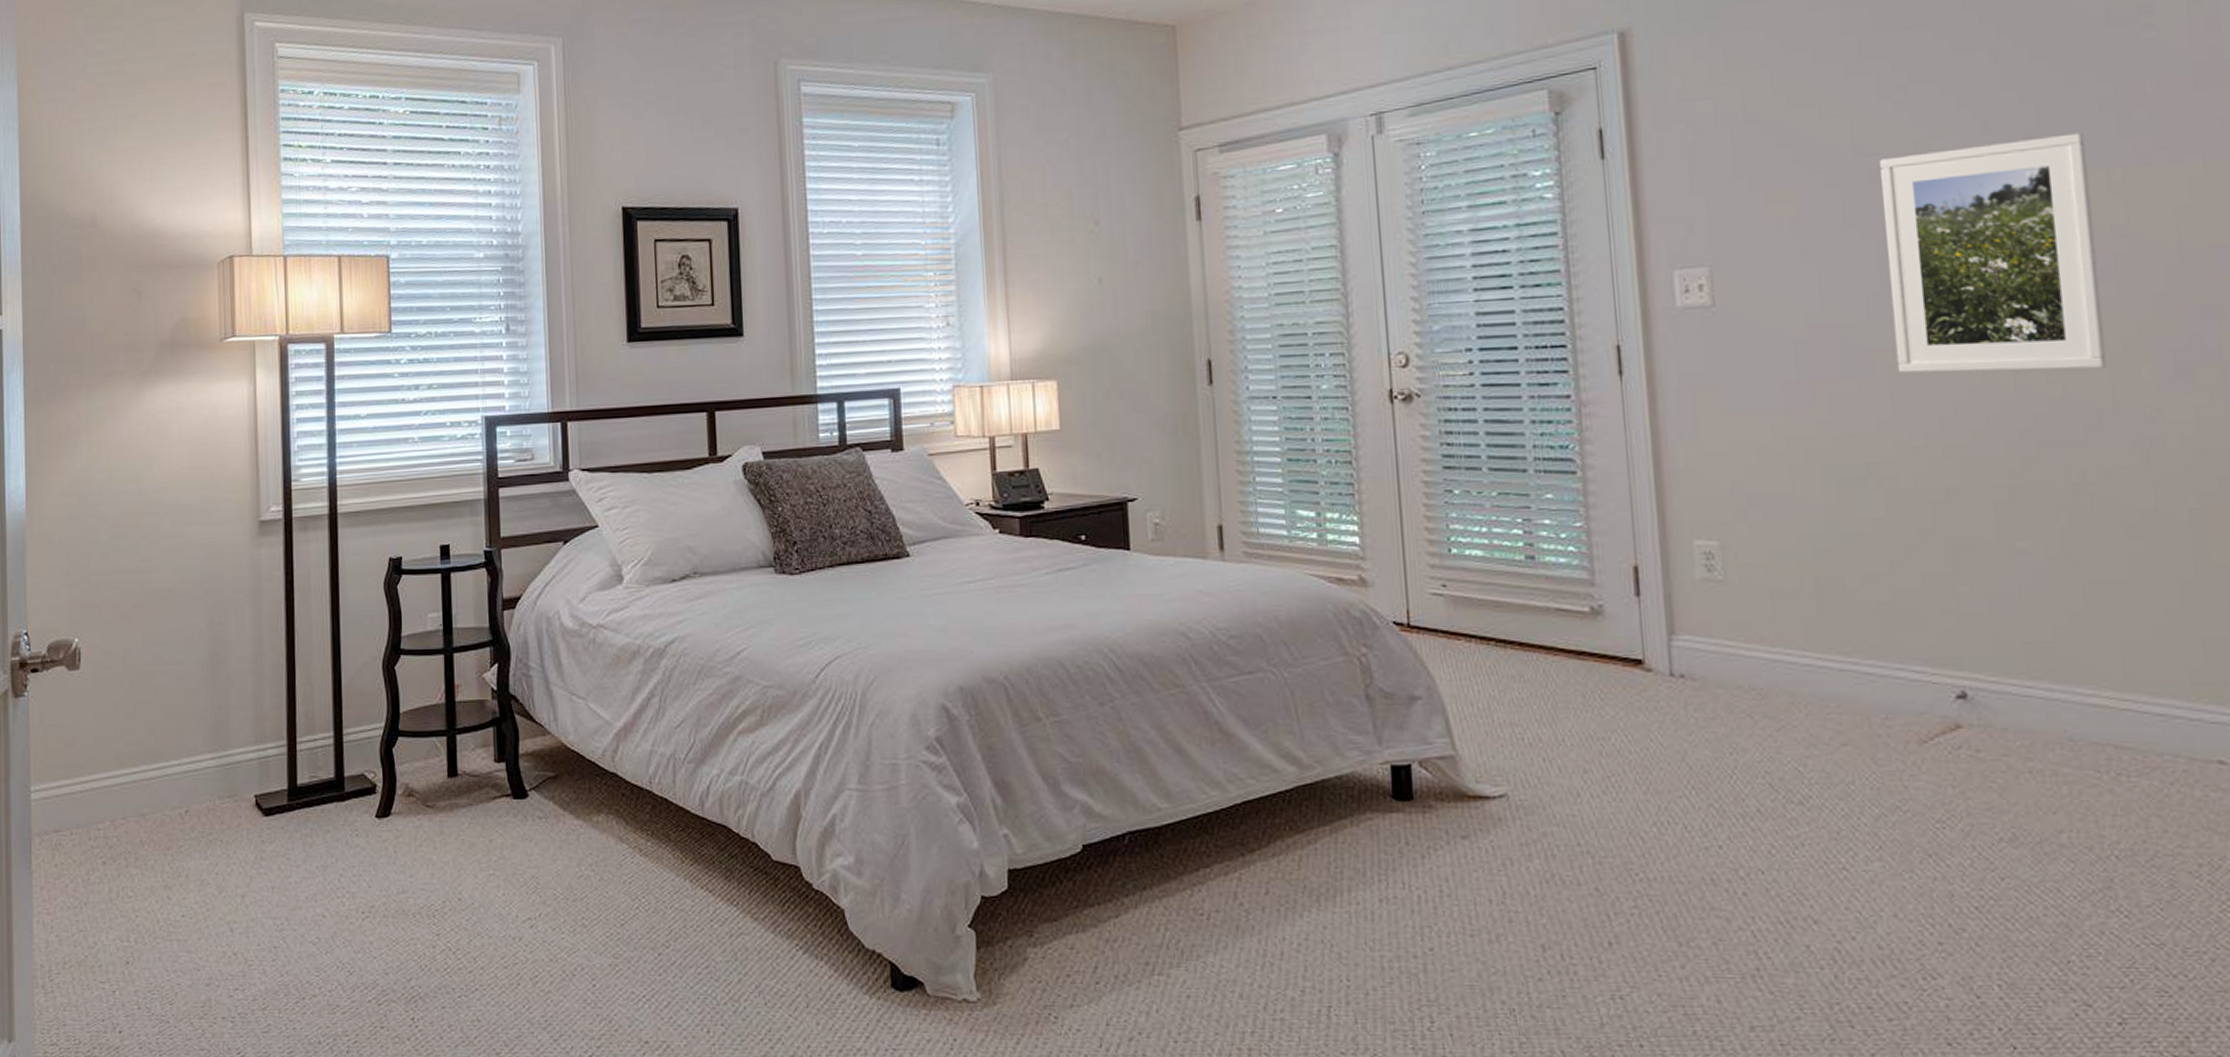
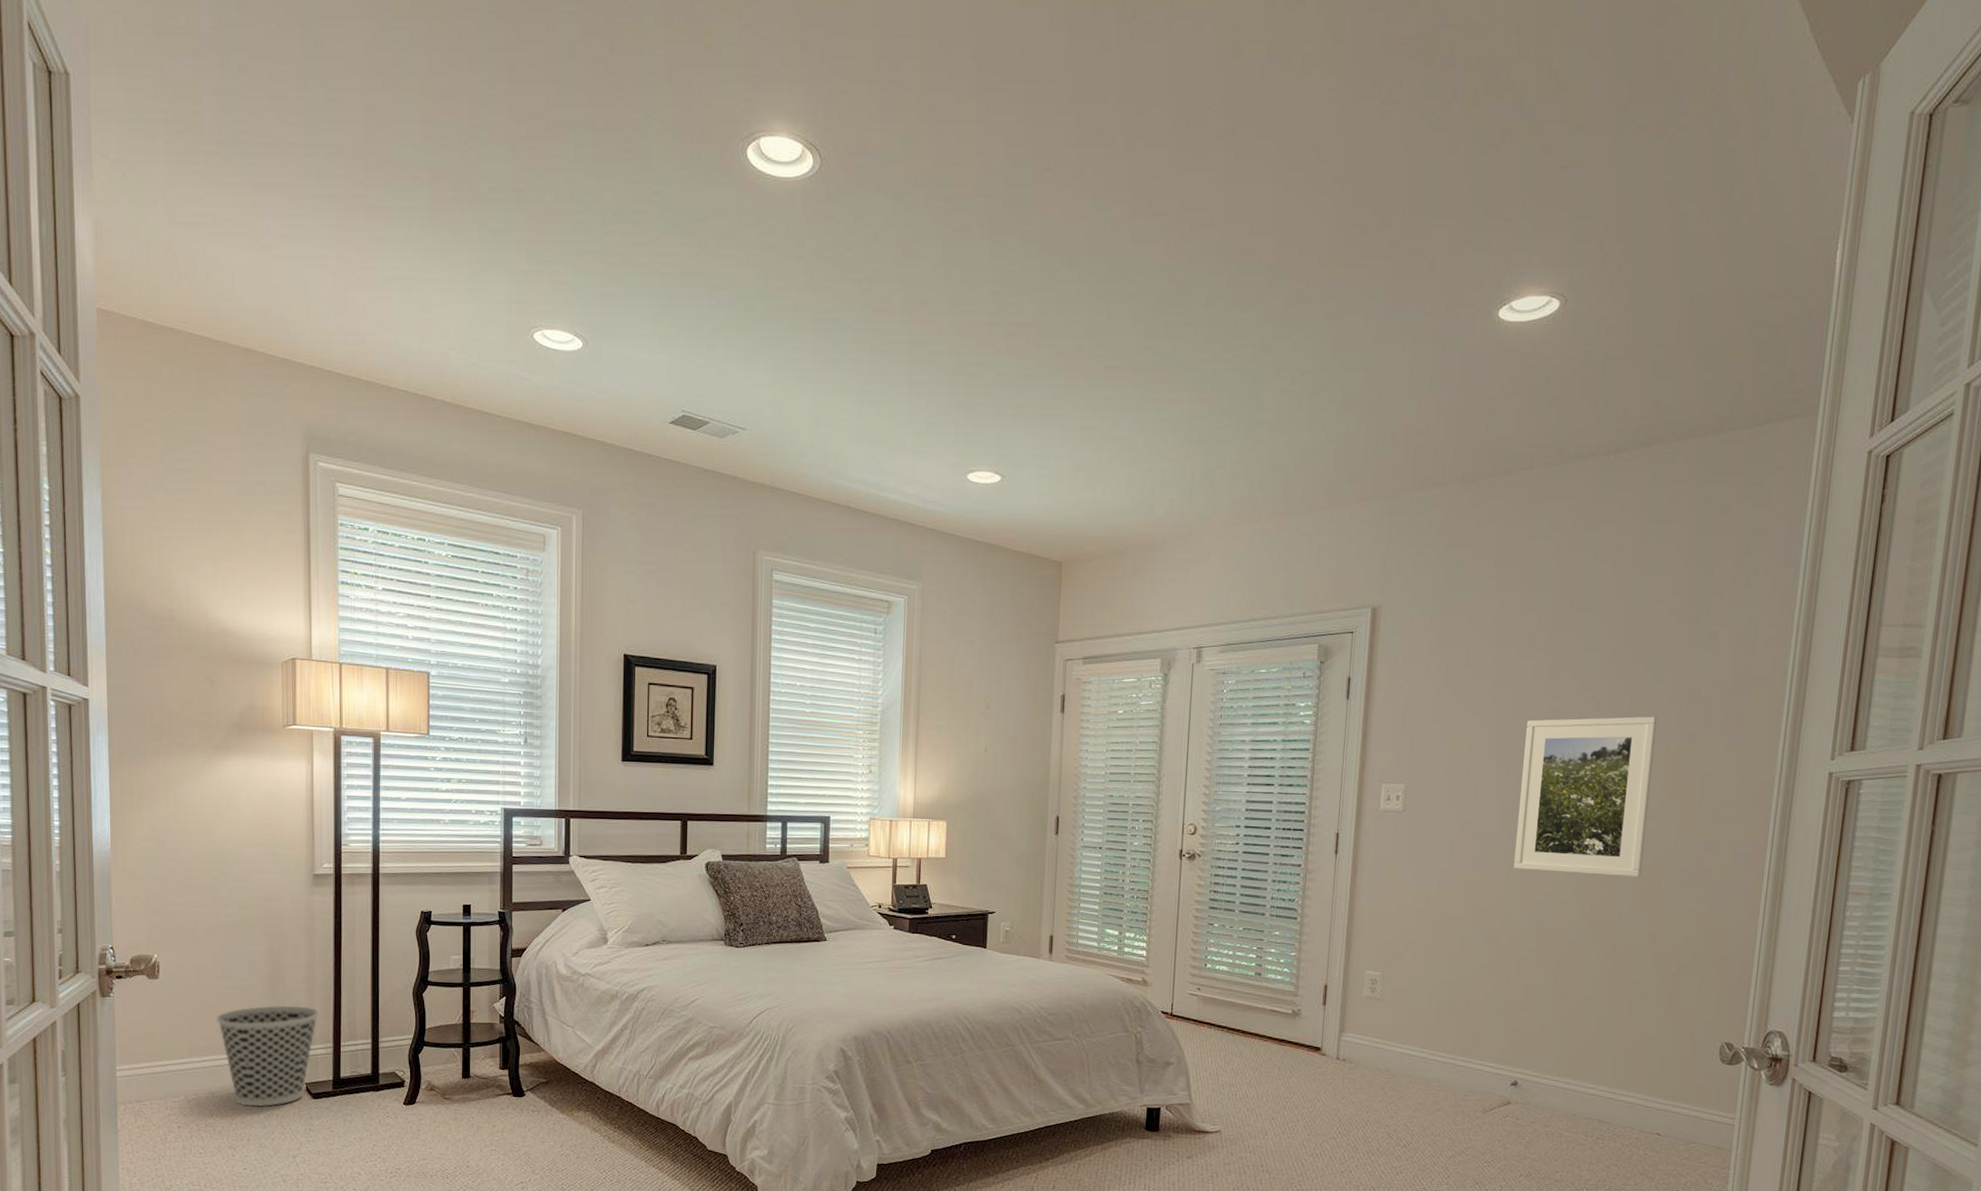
wastebasket: none [146,693,270,831] -> present [215,1005,319,1107]

